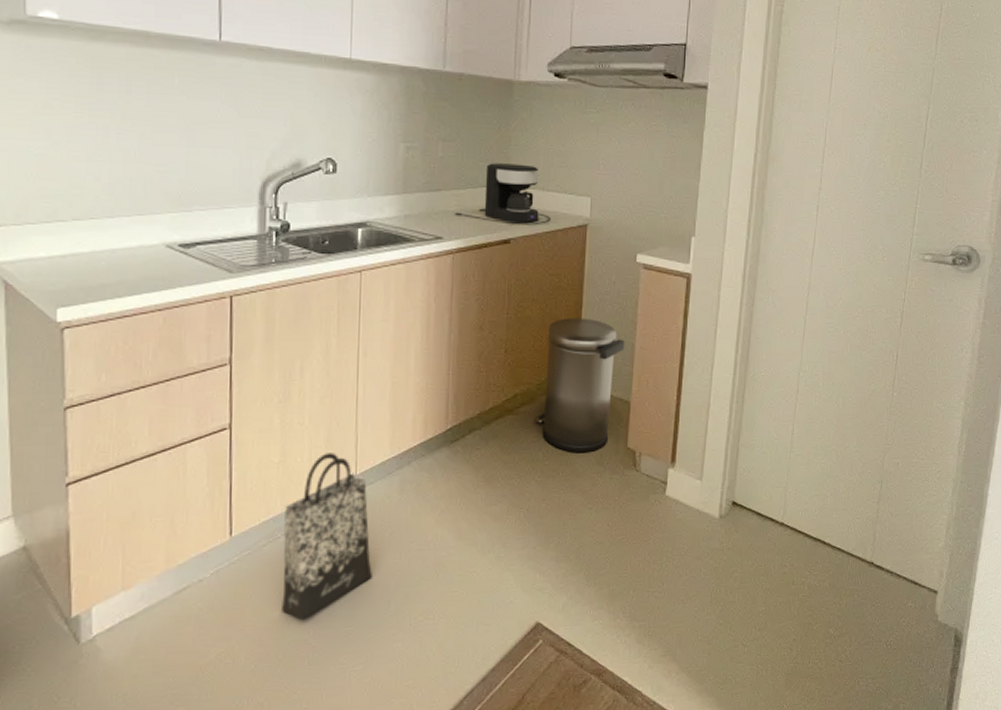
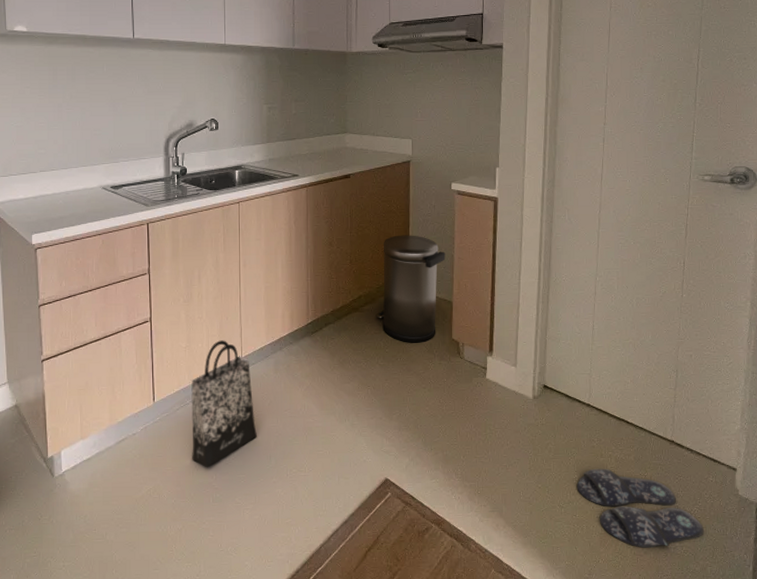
coffee maker: present [454,163,550,226] -> none [306,116,381,163]
slippers: none [763,597,899,688] -> present [576,468,704,548]

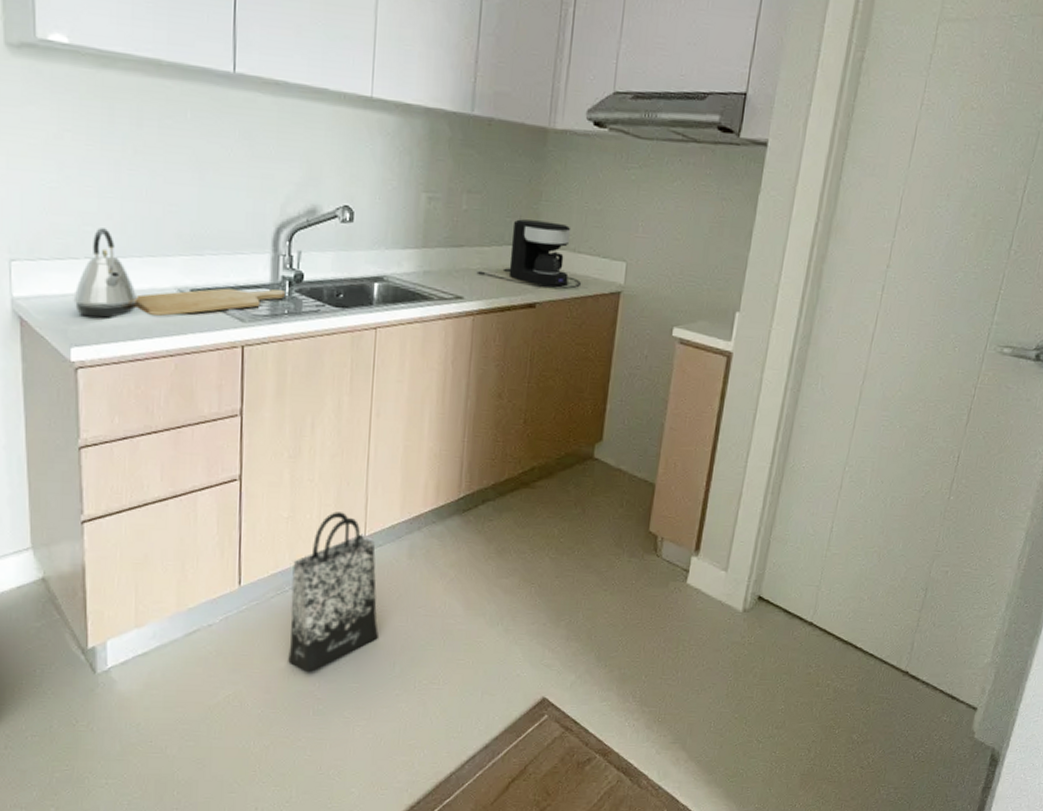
kettle: none [33,150,76,212] -> present [73,228,138,318]
chopping board: none [73,182,176,208] -> present [134,287,286,317]
coffee maker: none [306,116,381,163] -> present [476,219,581,290]
pedal bin: present [376,235,446,343] -> none [551,391,654,534]
slippers: present [576,468,704,548] -> none [781,699,926,793]

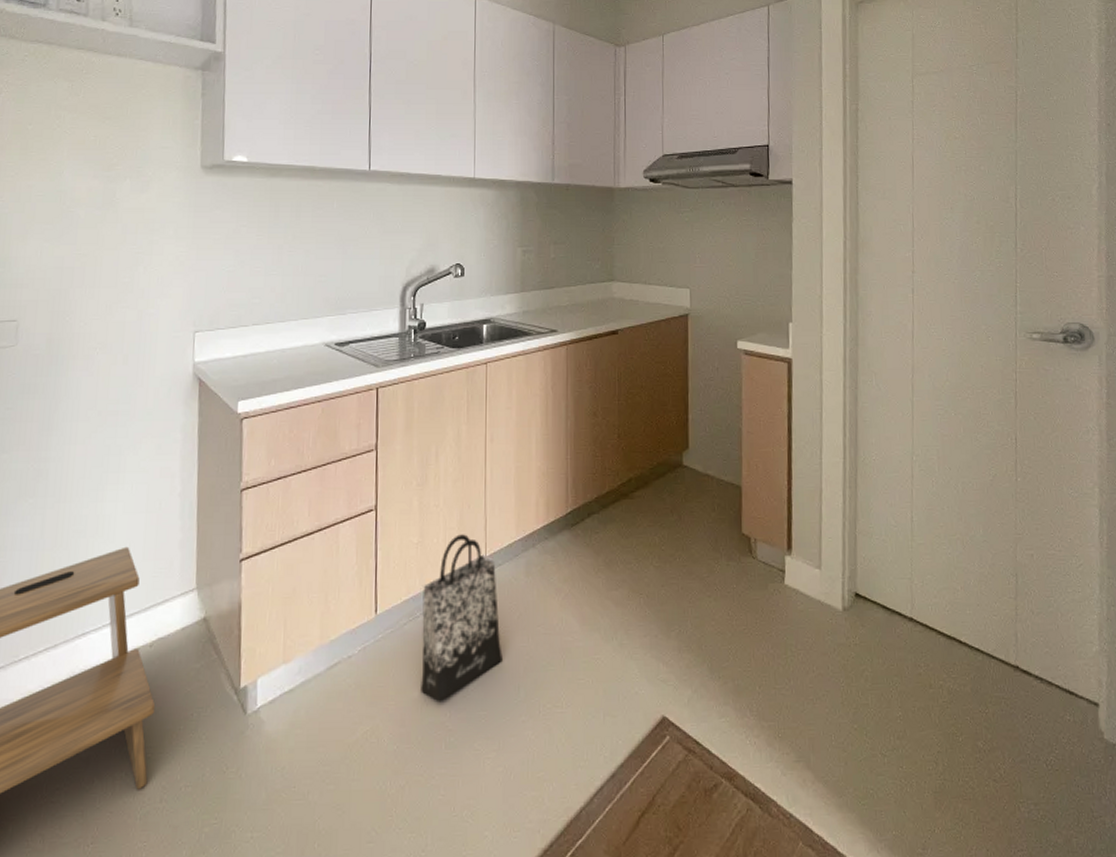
kettle: present [73,228,138,318] -> none [242,299,293,374]
chopping board: present [134,287,286,317] -> none [290,338,412,369]
coffee maker: present [476,219,581,290] -> none [566,261,654,317]

